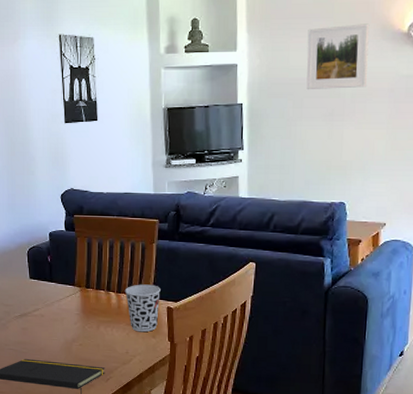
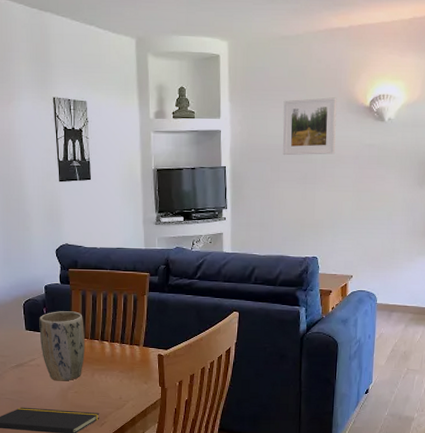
plant pot: none [43,259,91,333] -> present [39,311,86,381]
cup: present [124,284,161,333] -> none [117,333,152,379]

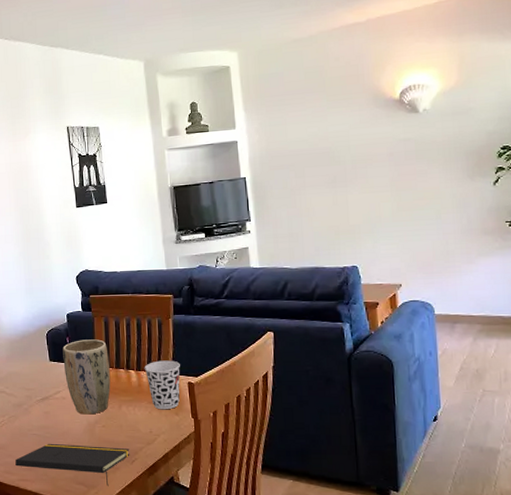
cup: none [117,333,152,379] -> present [144,360,180,410]
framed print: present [283,97,337,156] -> none [302,94,365,160]

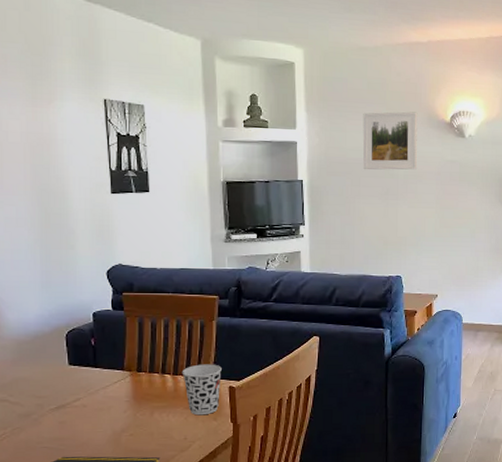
plant pot: present [62,339,111,415] -> none [86,341,143,423]
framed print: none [302,94,365,160] -> present [362,111,418,170]

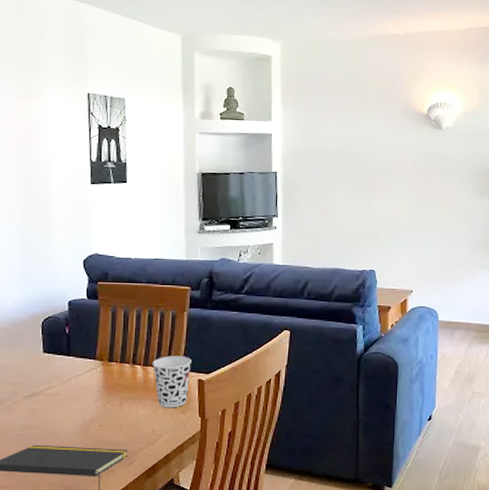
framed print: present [362,111,418,170] -> none [338,103,394,162]

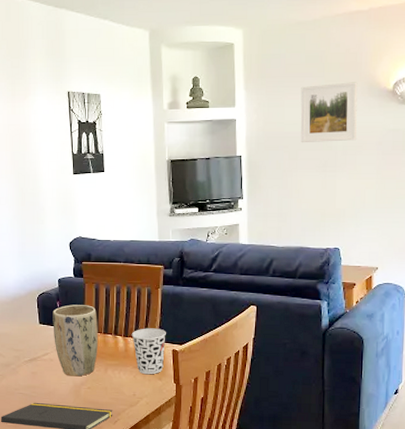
plant pot: none [59,330,114,413] -> present [53,305,99,377]
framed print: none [338,103,394,162] -> present [300,82,358,143]

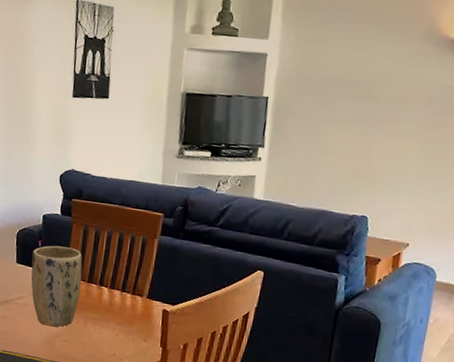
cup: present [131,328,166,375] -> none [118,281,158,335]
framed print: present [300,82,358,143] -> none [339,23,415,94]

